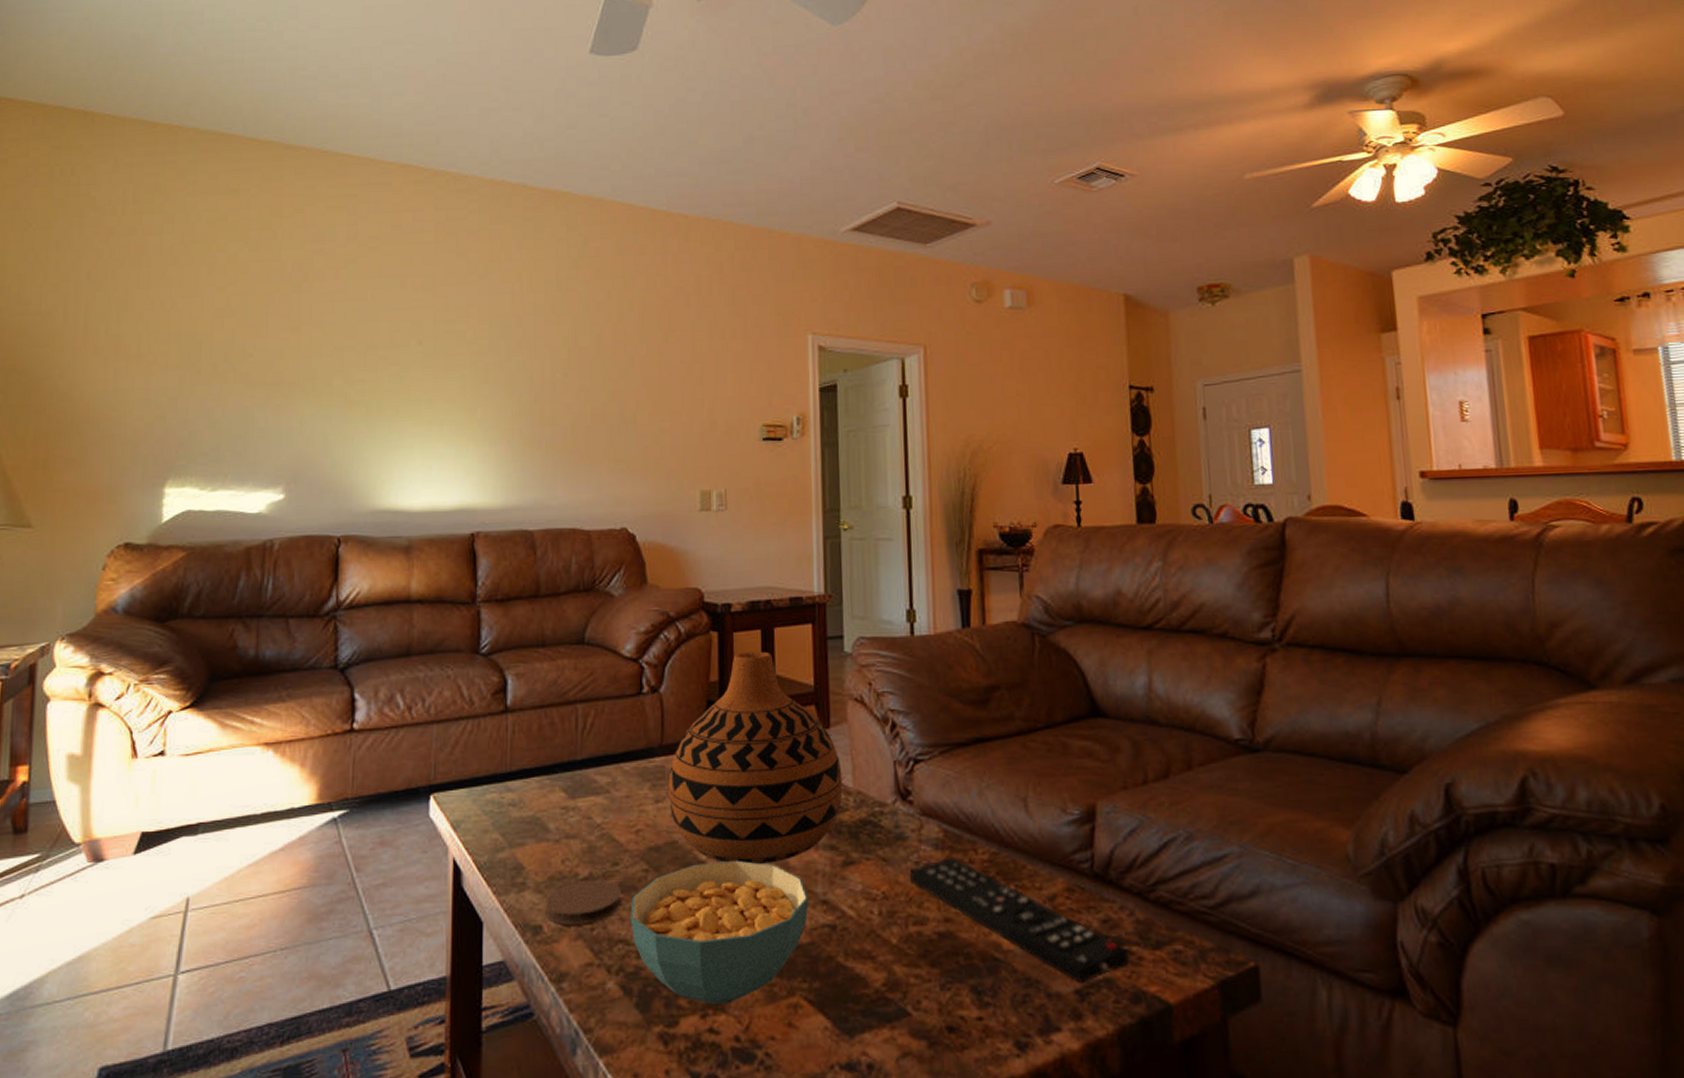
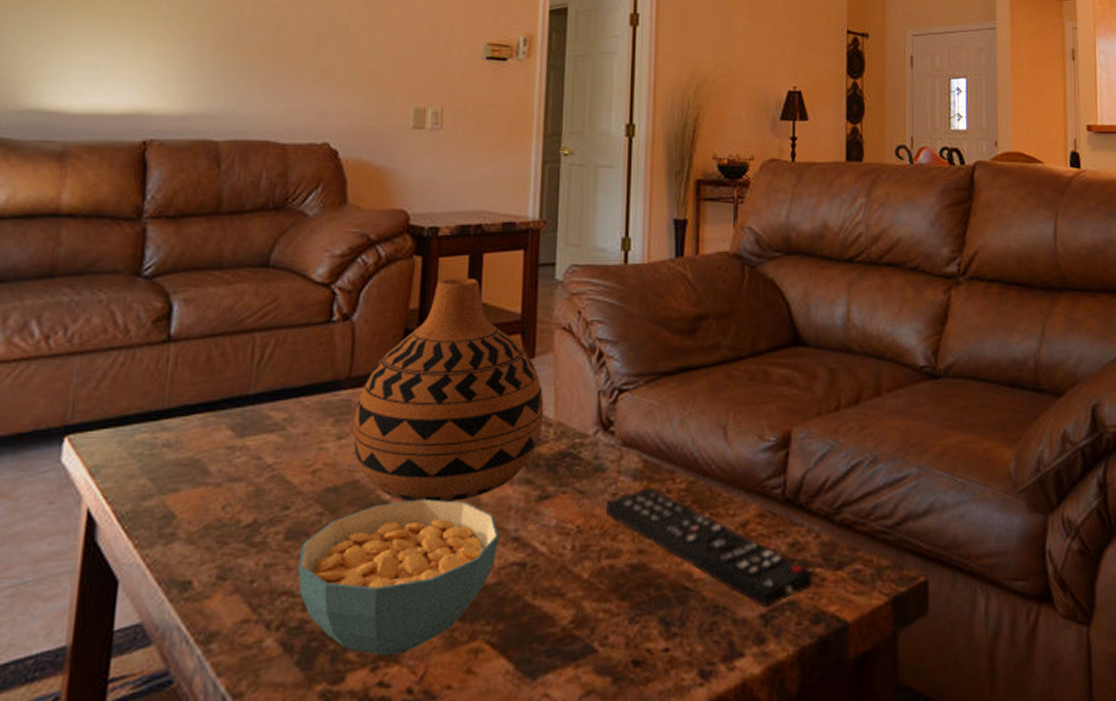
coaster: present [546,879,622,926] -> none [197,525,291,580]

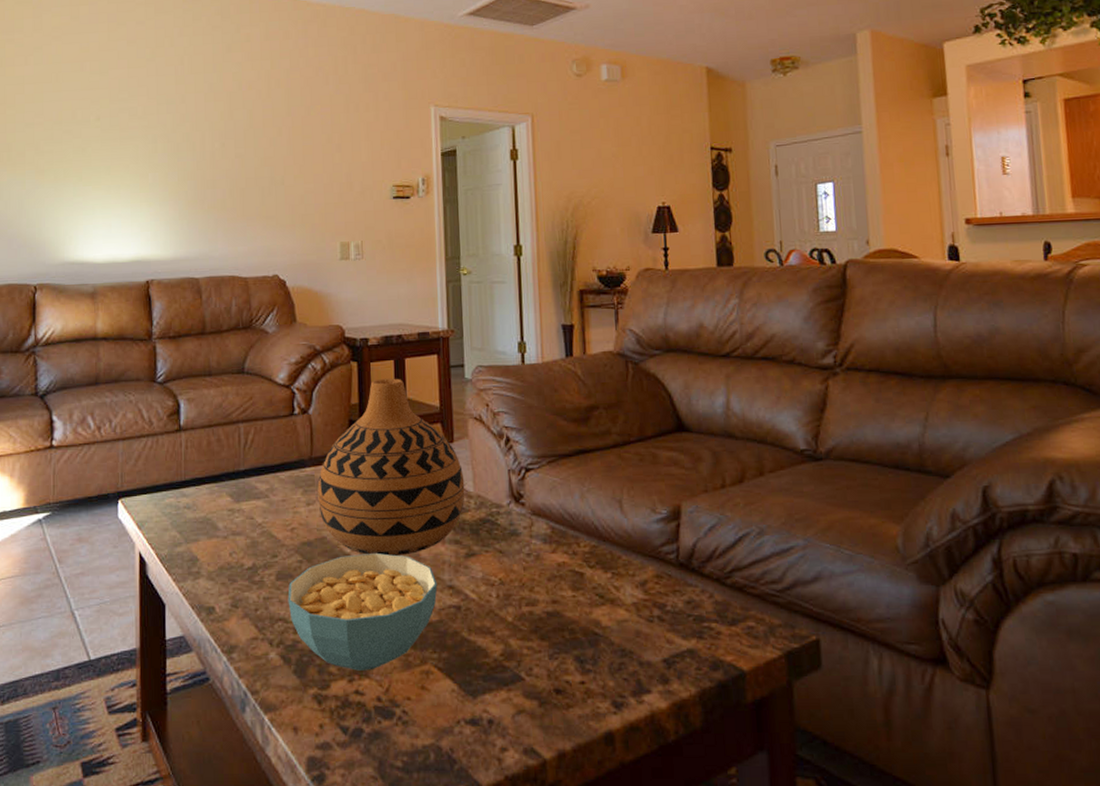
remote control: present [607,486,812,607] -> none [523,548,709,653]

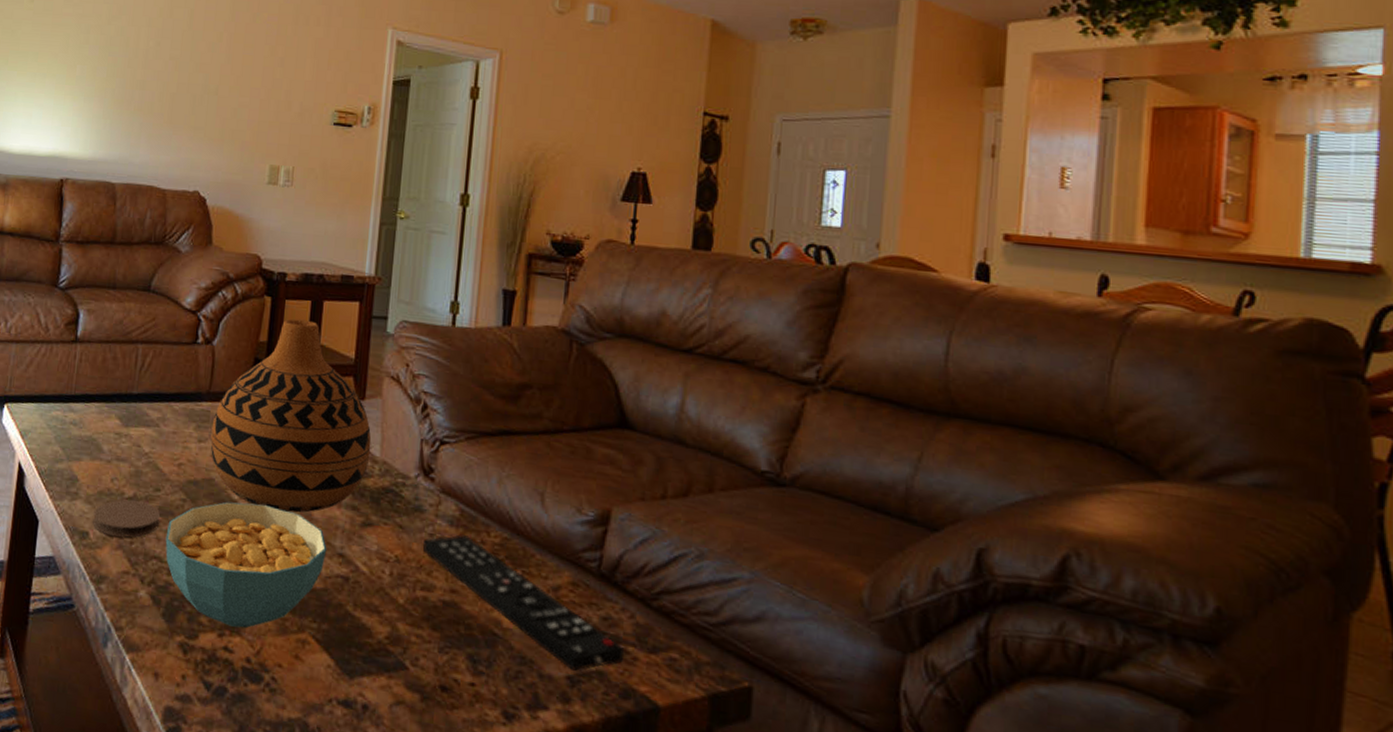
coaster: none [217,569,281,607] -> present [93,499,161,538]
remote control: none [523,548,709,653] -> present [423,533,624,671]

